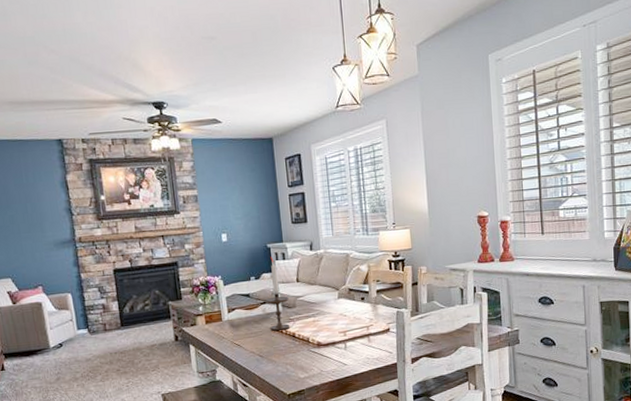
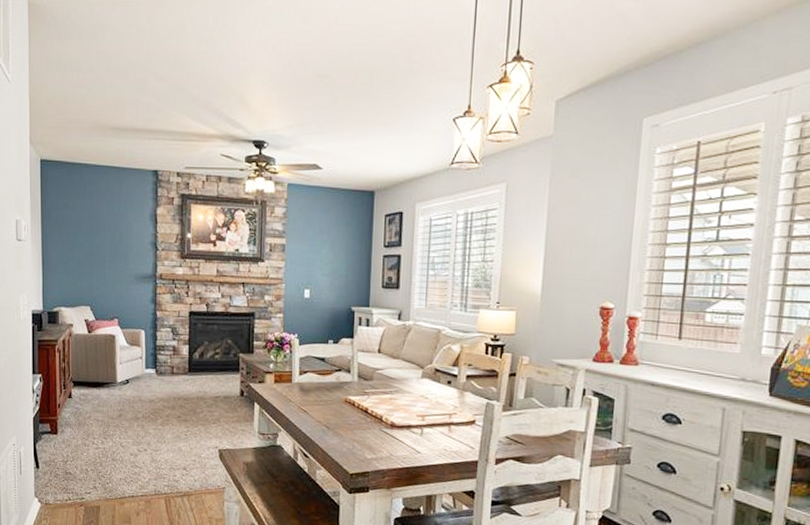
candlestick: present [265,257,290,332] -> none [340,322,367,404]

